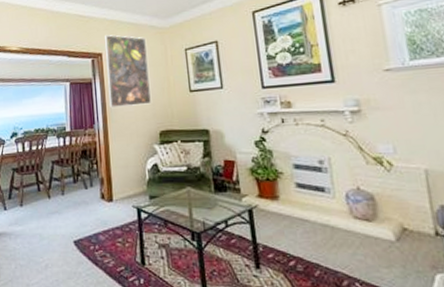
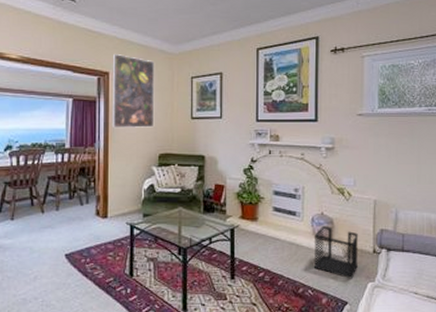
wastebasket: none [352,202,417,269] -> present [314,225,358,279]

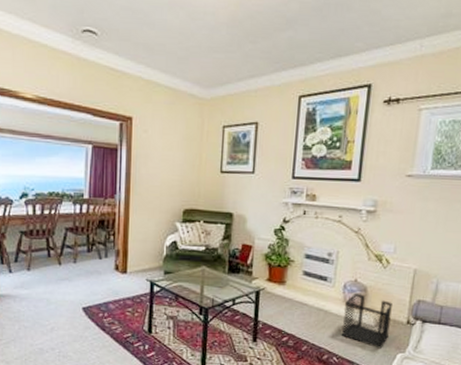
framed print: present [112,54,155,128] -> none [134,97,184,181]

